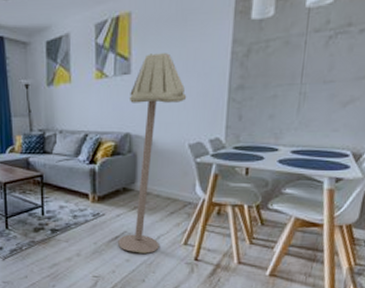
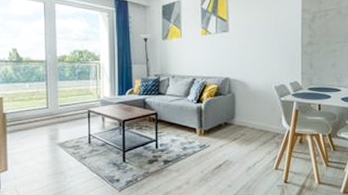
floor lamp: present [118,53,187,254] -> none [221,17,272,179]

